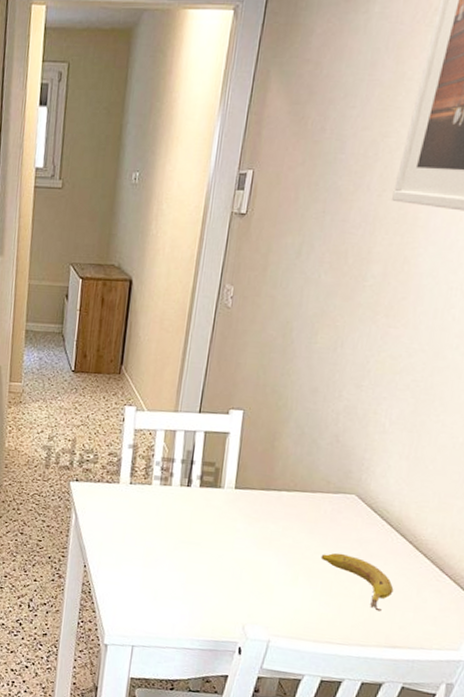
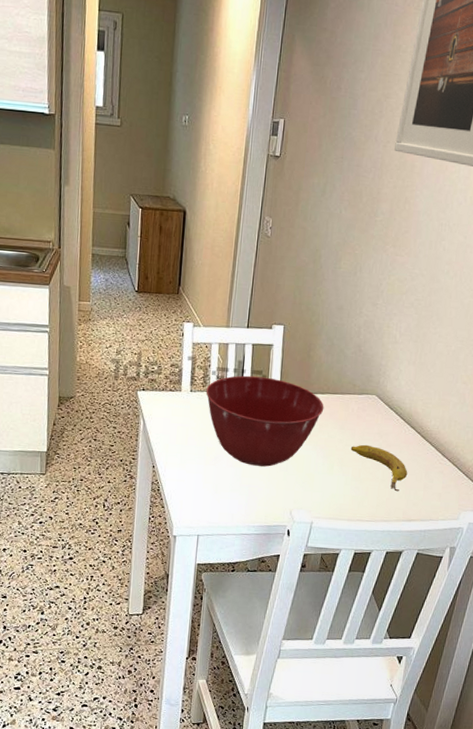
mixing bowl: none [147,467,290,573] -> present [206,375,324,467]

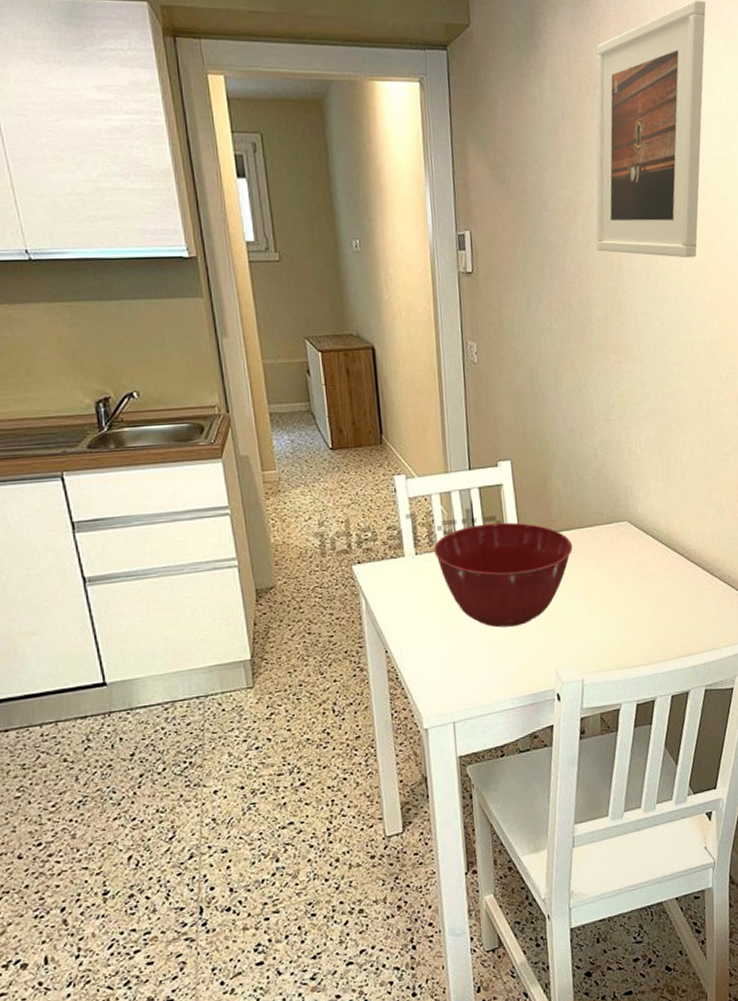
fruit: present [350,444,408,492] -> none [610,578,678,625]

